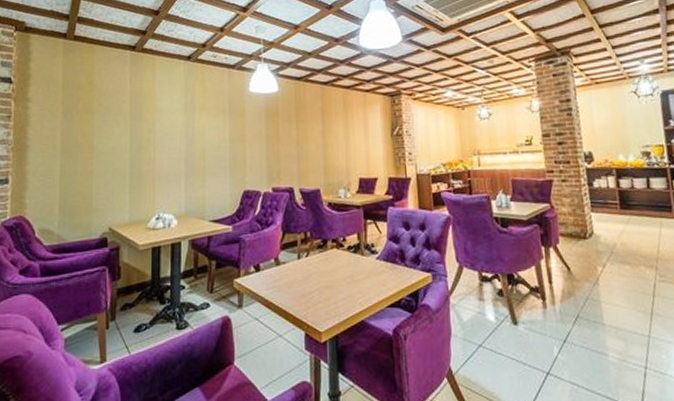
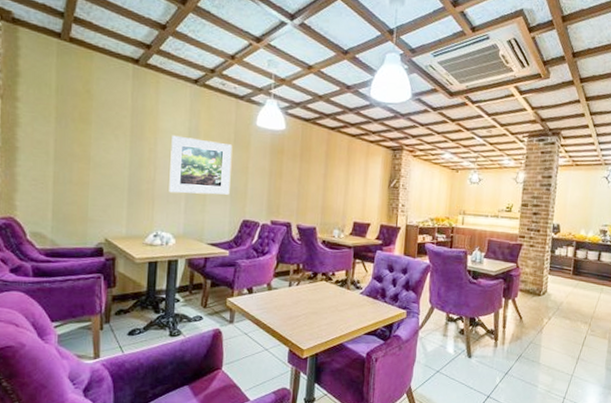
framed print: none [168,112,228,172] -> present [169,135,233,195]

